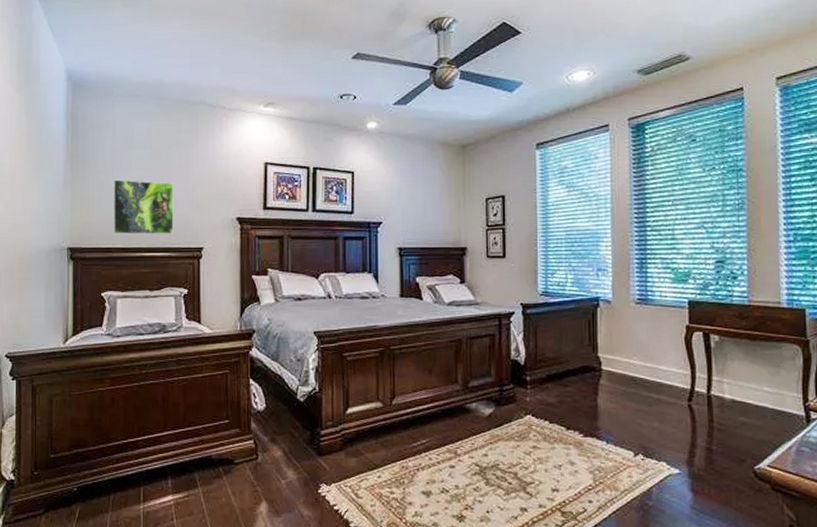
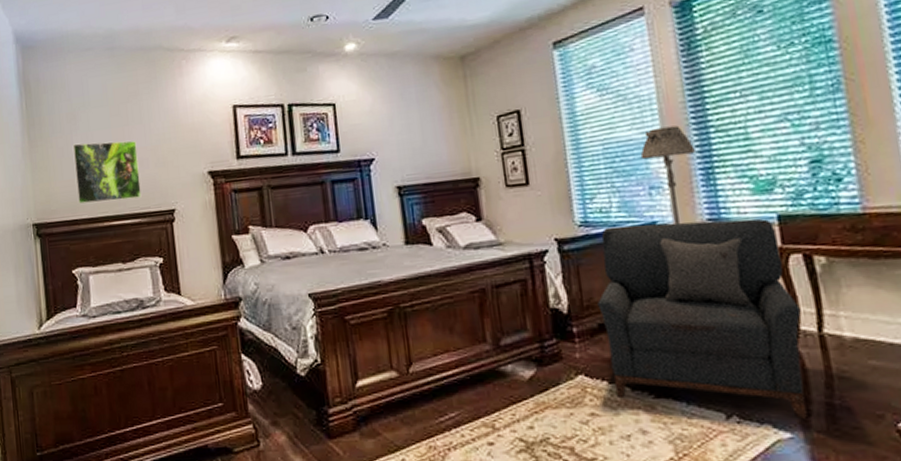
armchair: none [548,298,697,459] -> present [598,218,807,419]
floor lamp: none [593,222,634,300] -> present [640,125,695,224]

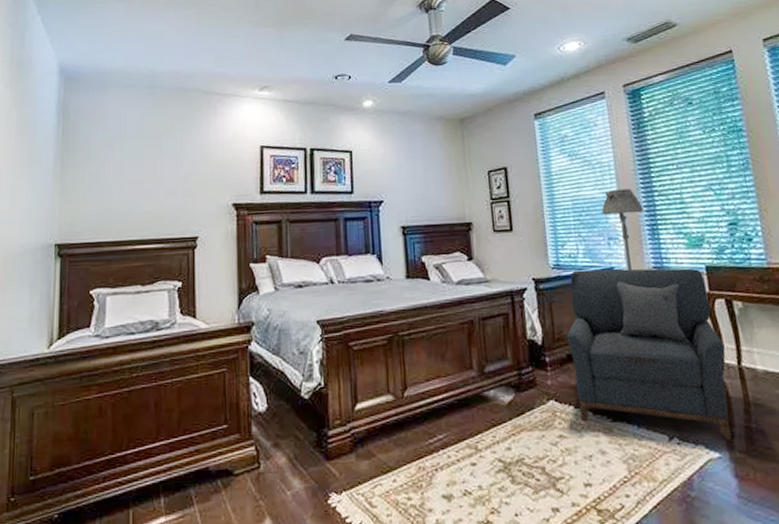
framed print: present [72,140,142,204] -> none [104,170,167,228]

